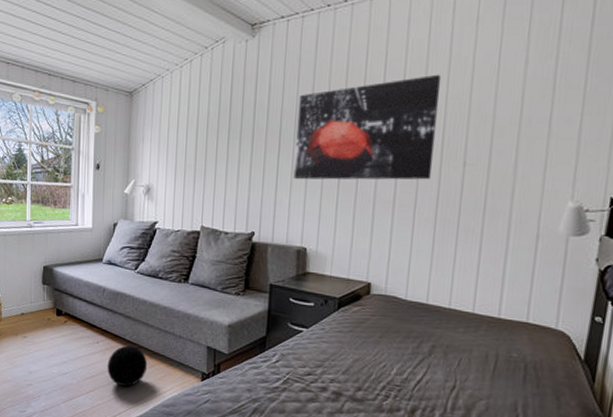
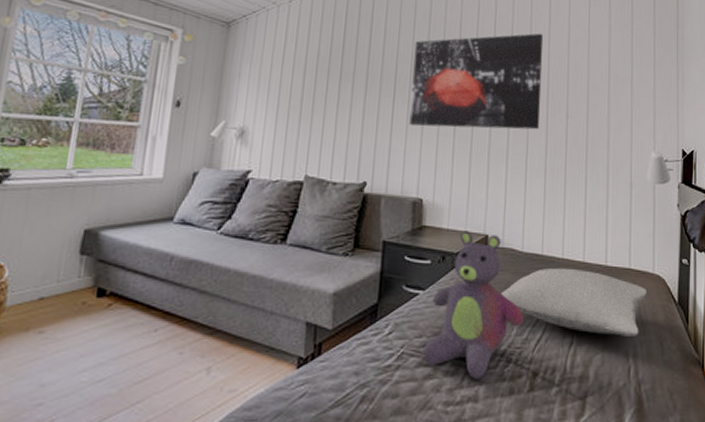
ball: present [107,345,148,387] -> none [166,331,226,388]
stuffed bear: none [306,278,405,408] -> present [422,231,525,379]
pillow: none [381,317,547,388] -> present [500,267,648,336]

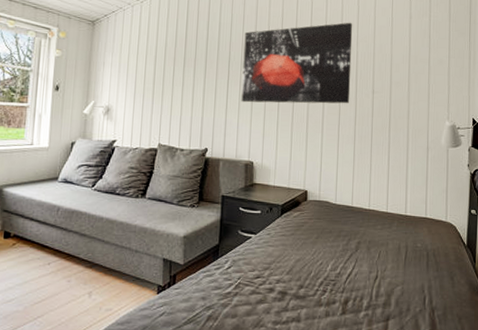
stuffed bear: present [422,231,525,379] -> none [255,187,338,304]
pillow: present [500,267,648,336] -> none [317,217,441,272]

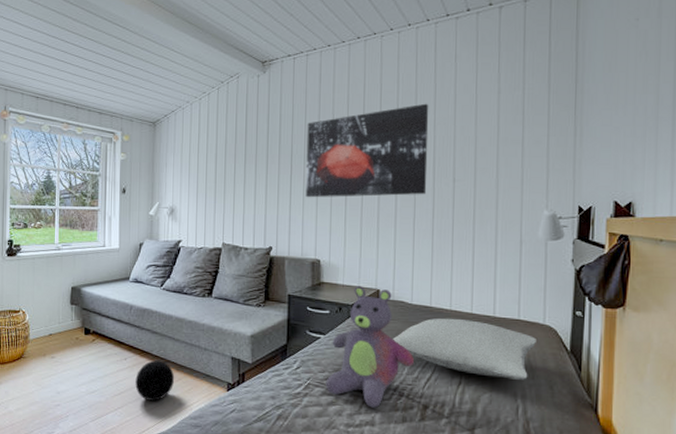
ball: none [58,264,103,307] -> present [135,360,175,401]
stuffed bear: none [255,187,338,304] -> present [326,286,415,408]
pillow: none [317,217,441,272] -> present [392,318,538,380]

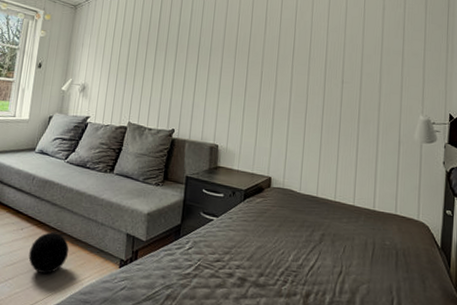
wall art: present [305,103,429,198] -> none [209,12,324,93]
stuffed bear: present [326,286,415,408] -> none [215,172,300,293]
pillow: present [392,318,538,380] -> none [280,208,412,273]

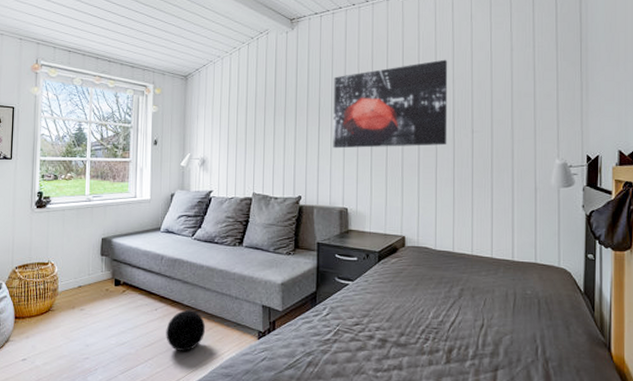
wall art: none [209,12,324,93] -> present [333,59,448,149]

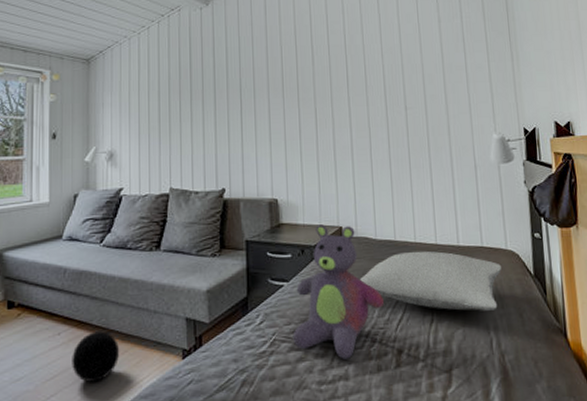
wall art: present [333,59,448,149] -> none [255,33,381,134]
stuffed bear: none [354,233,440,352] -> present [293,224,385,359]
pillow: none [417,262,554,321] -> present [359,251,502,311]

